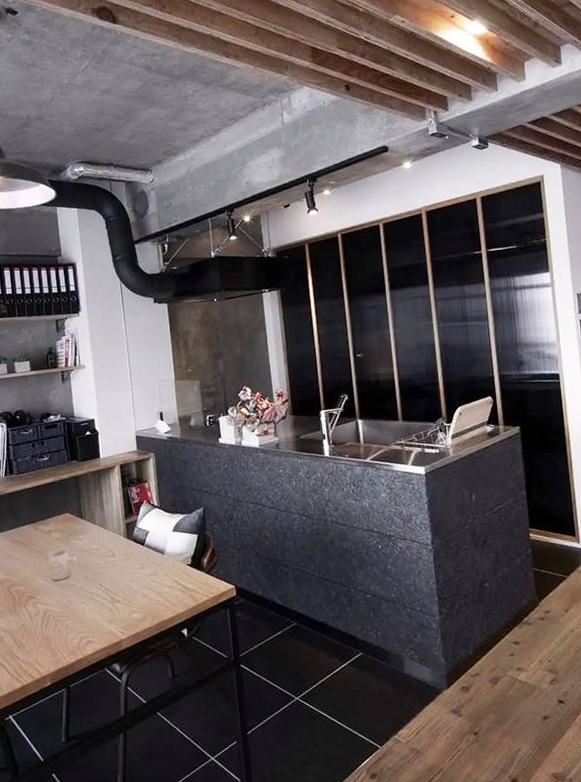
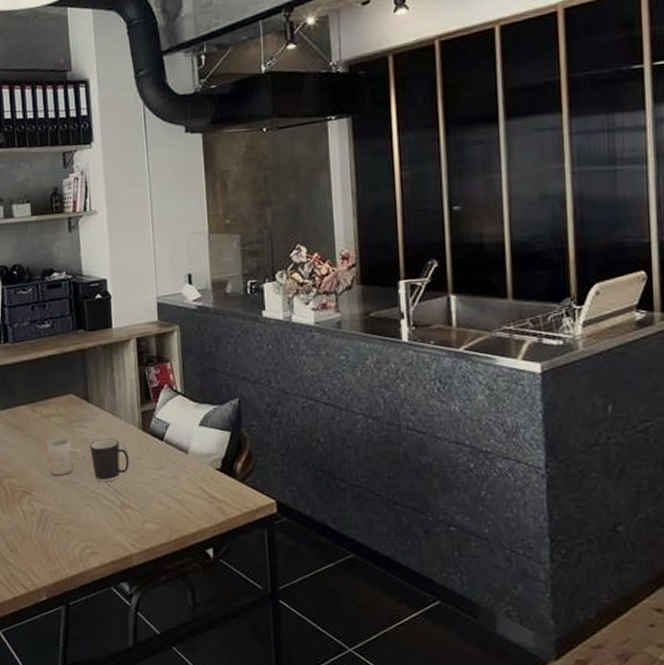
mug: none [84,547,117,583] -> present [89,438,129,482]

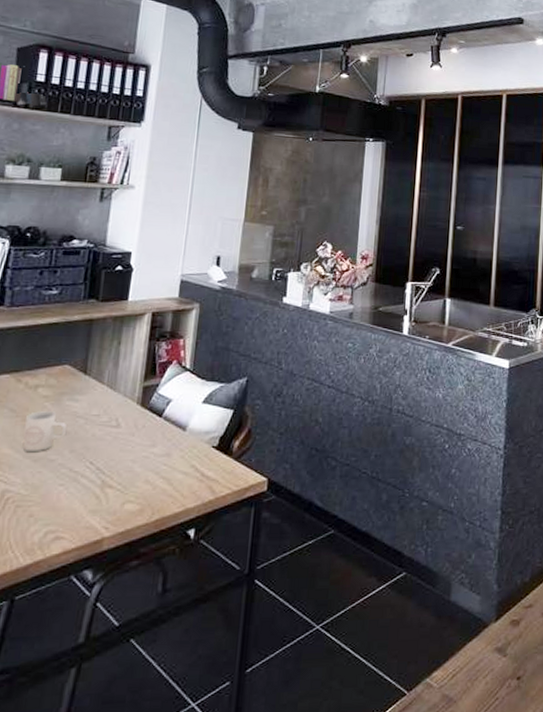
mug: present [89,438,129,482] -> none [76,413,120,459]

